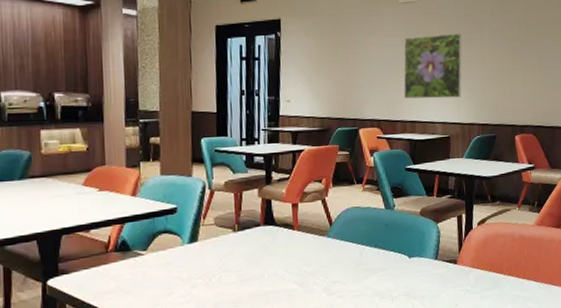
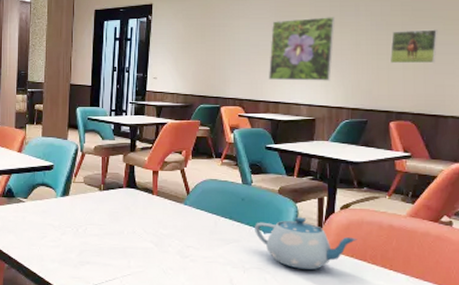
teapot: none [400,236,494,290] -> present [255,216,358,269]
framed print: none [511,45,550,79] -> present [389,29,438,64]

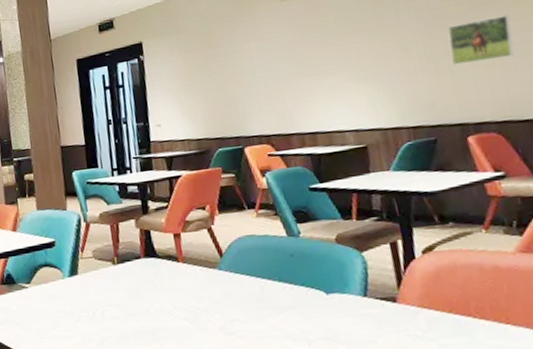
teapot: present [255,216,358,269] -> none [312,268,454,335]
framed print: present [269,17,335,81] -> none [290,21,379,108]

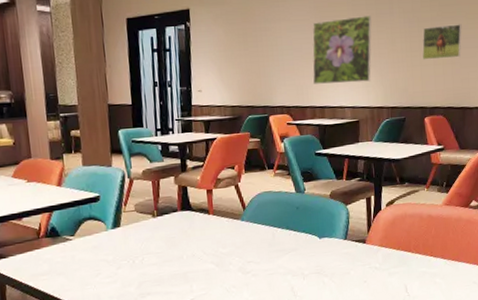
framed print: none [290,21,379,108] -> present [312,15,372,84]

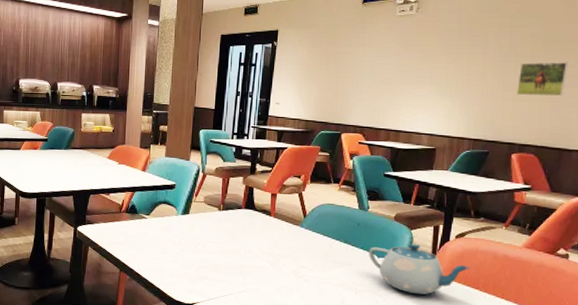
teapot: none [310,217,402,268] -> present [369,243,471,295]
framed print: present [312,15,372,84] -> none [391,47,462,111]

